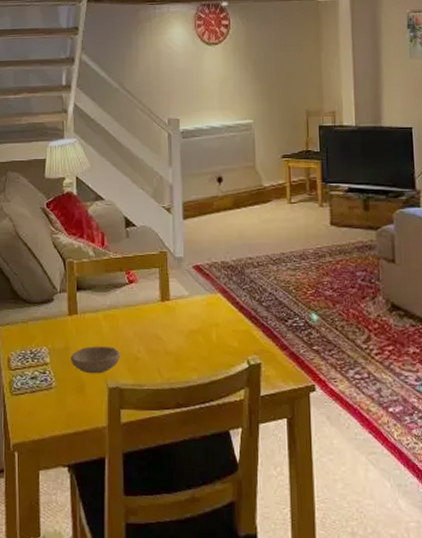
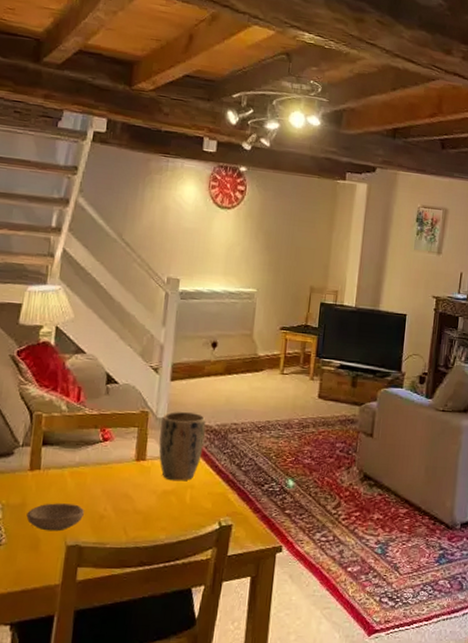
plant pot: none [180,249,222,320] -> present [159,411,206,481]

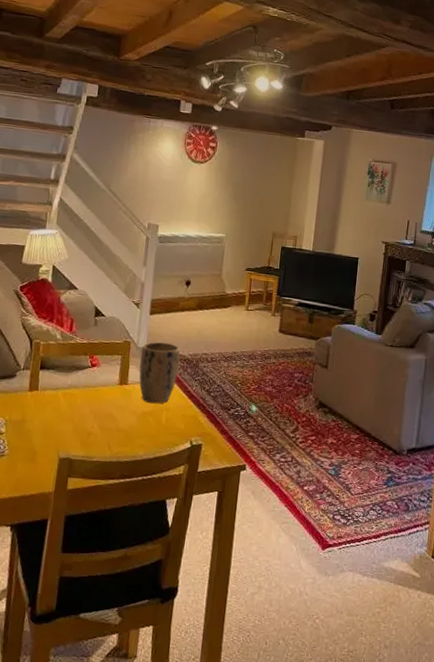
bowl: present [26,503,84,532] -> none [25,420,75,445]

